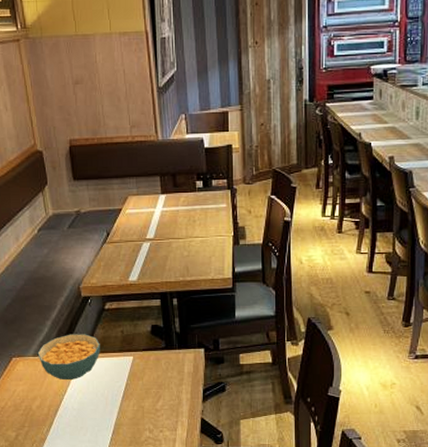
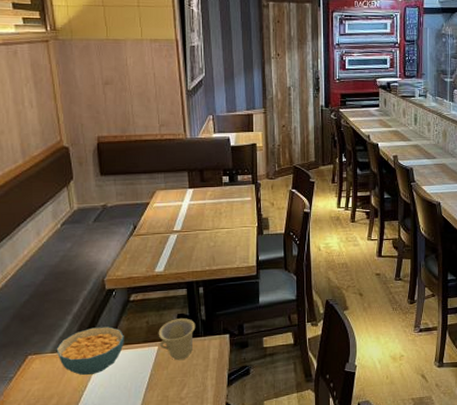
cup: none [133,330,170,372] -> present [158,318,196,361]

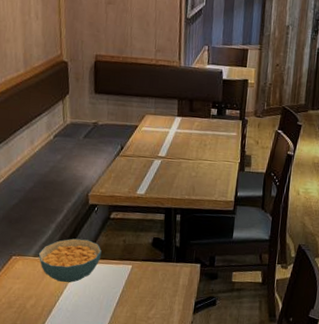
cup: present [158,318,196,361] -> none [133,241,170,282]

